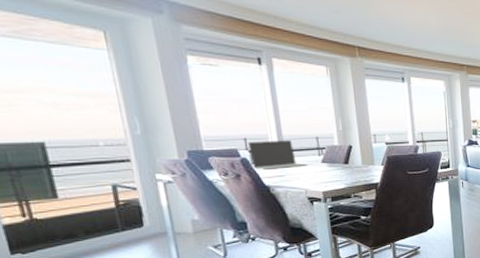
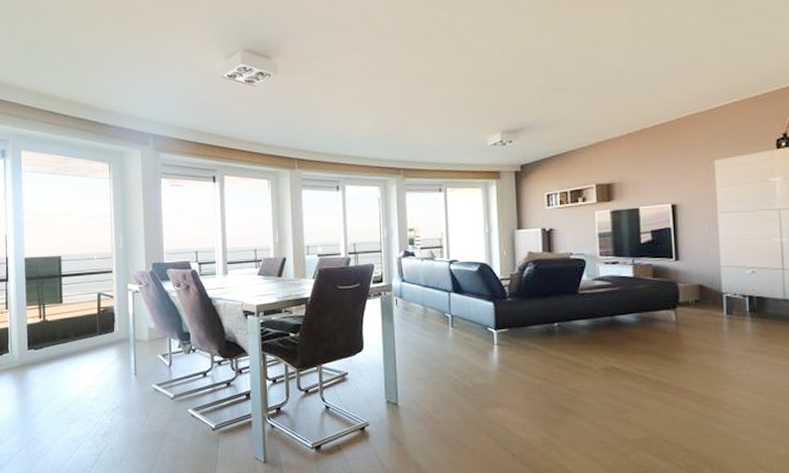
laptop: present [248,139,308,170] -> none [199,252,245,282]

